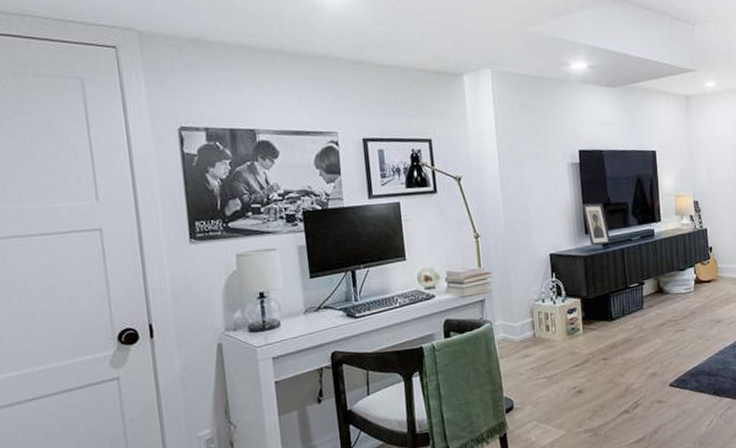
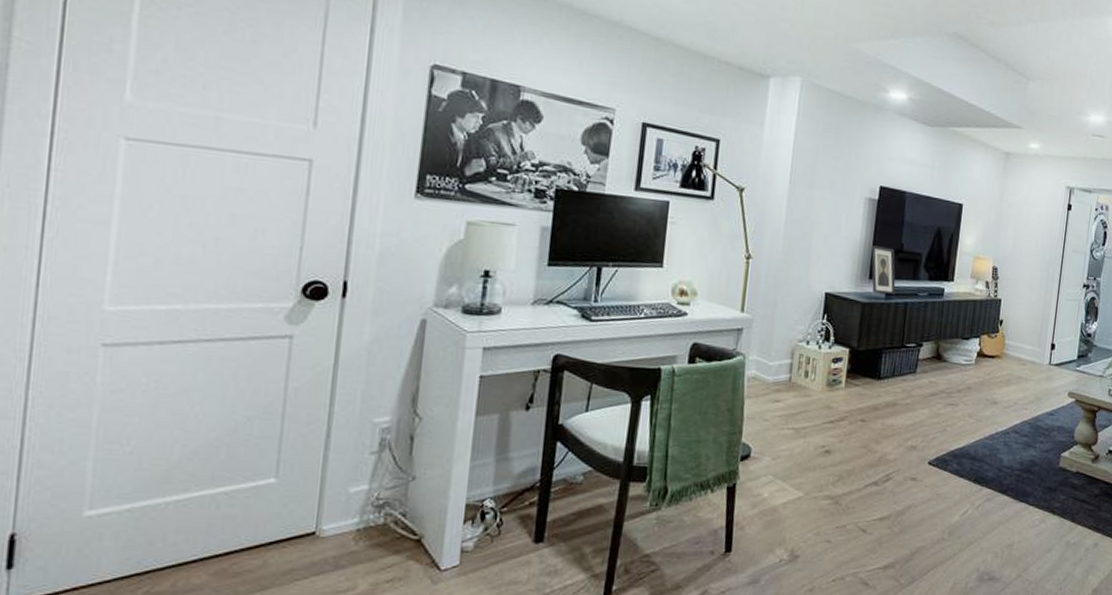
books: present [445,266,494,298] -> none [700,287,758,322]

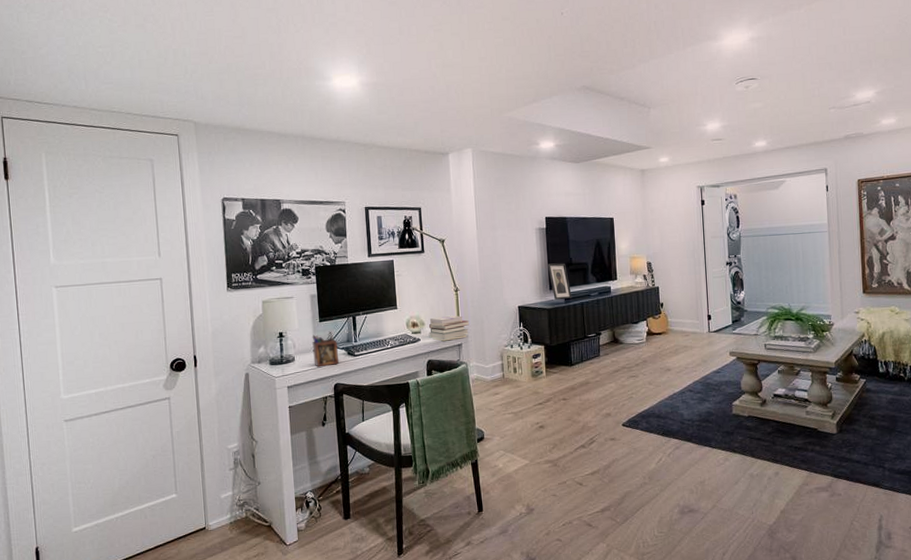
desk organizer: none [529,281,569,329] -> present [312,331,339,367]
books: none [700,287,758,322] -> present [429,315,470,342]

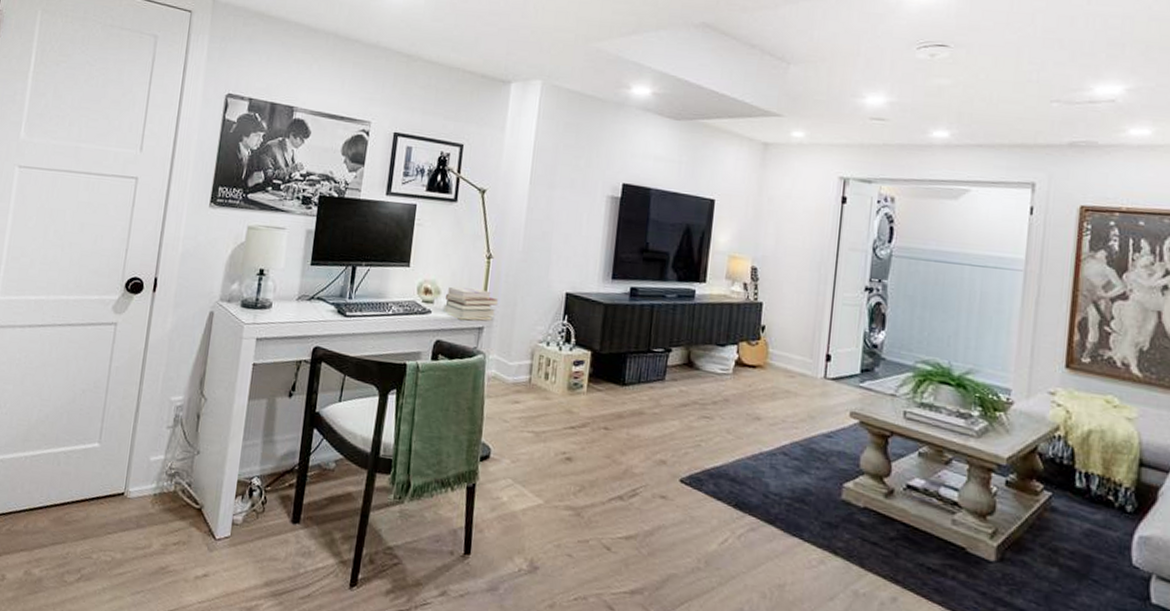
desk organizer: present [312,331,339,367] -> none [294,279,328,323]
picture frame: present [548,263,572,299] -> none [614,244,641,296]

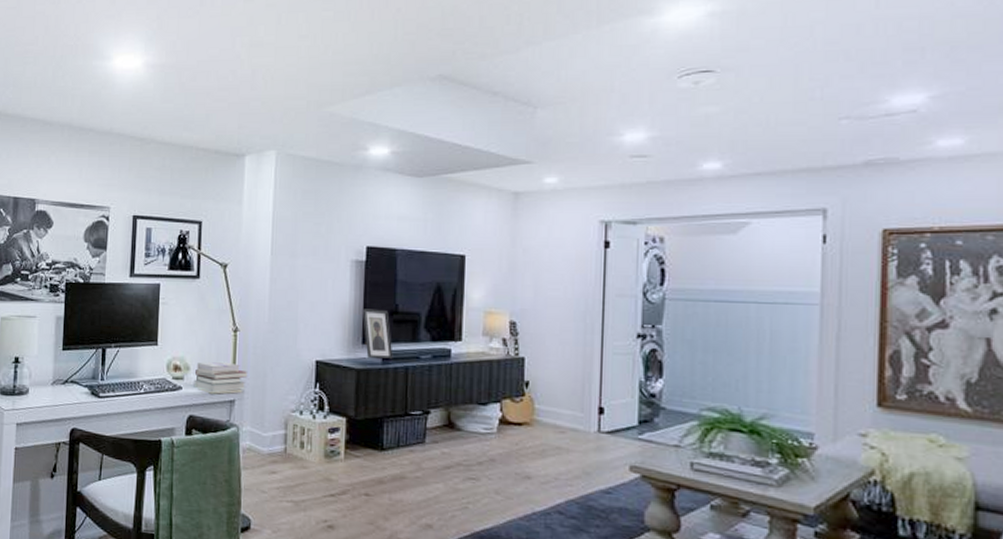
picture frame: none [614,244,641,296] -> present [363,309,393,359]

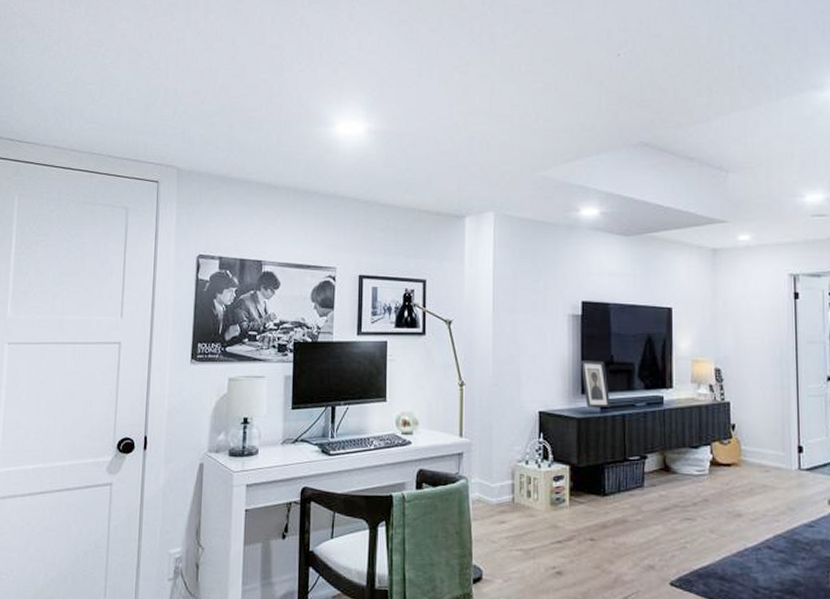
books: present [193,361,248,395] -> none [422,415,475,448]

